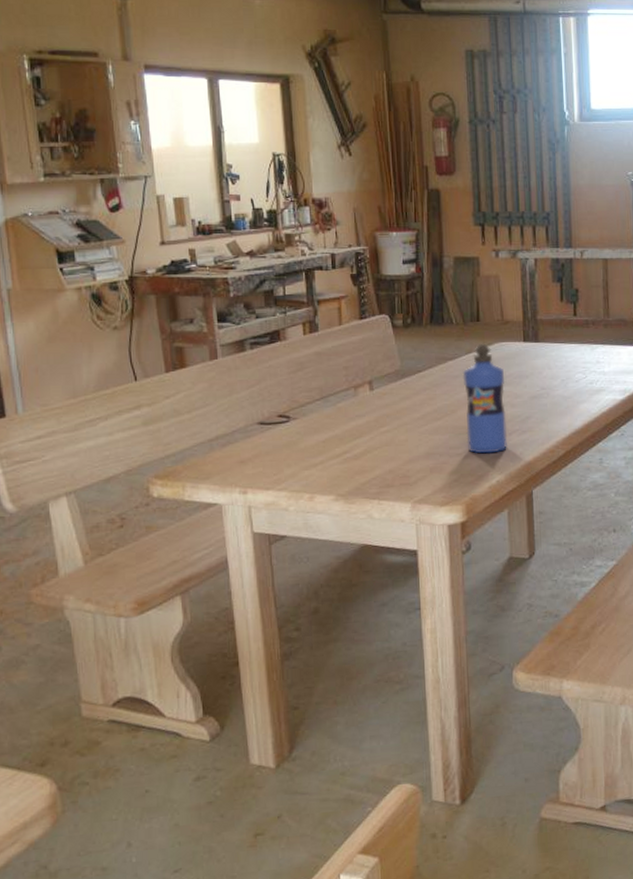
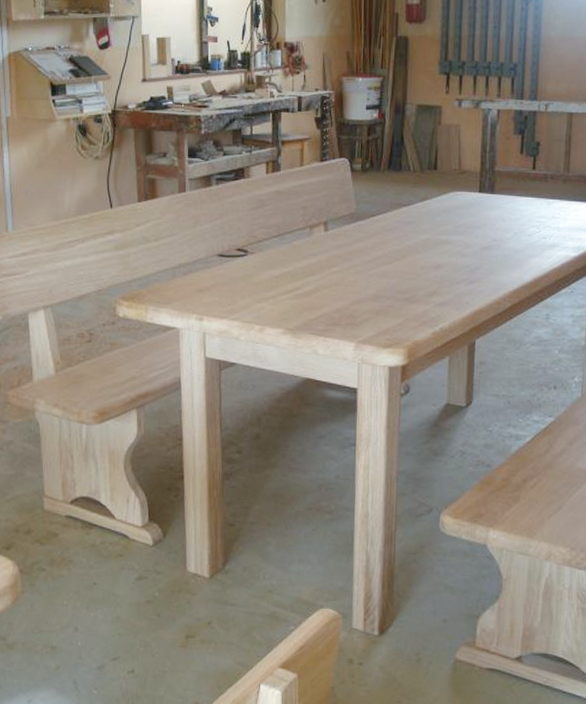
water bottle: present [462,344,507,454] -> none [414,192,457,301]

